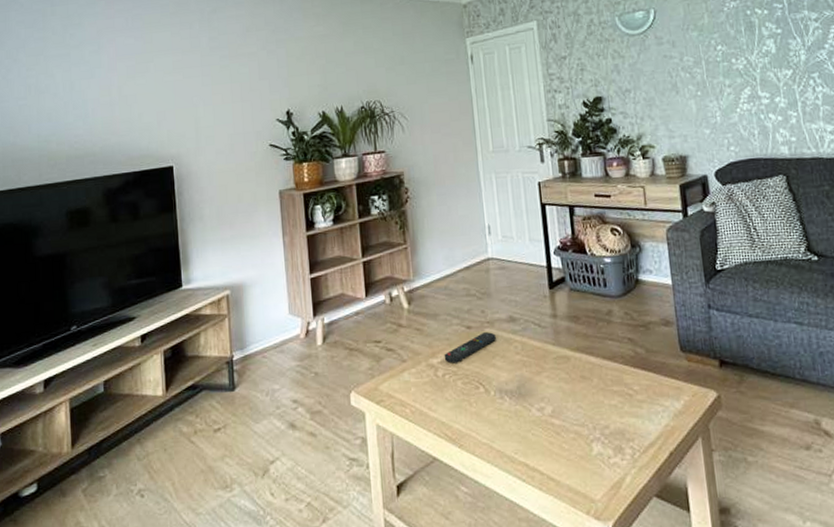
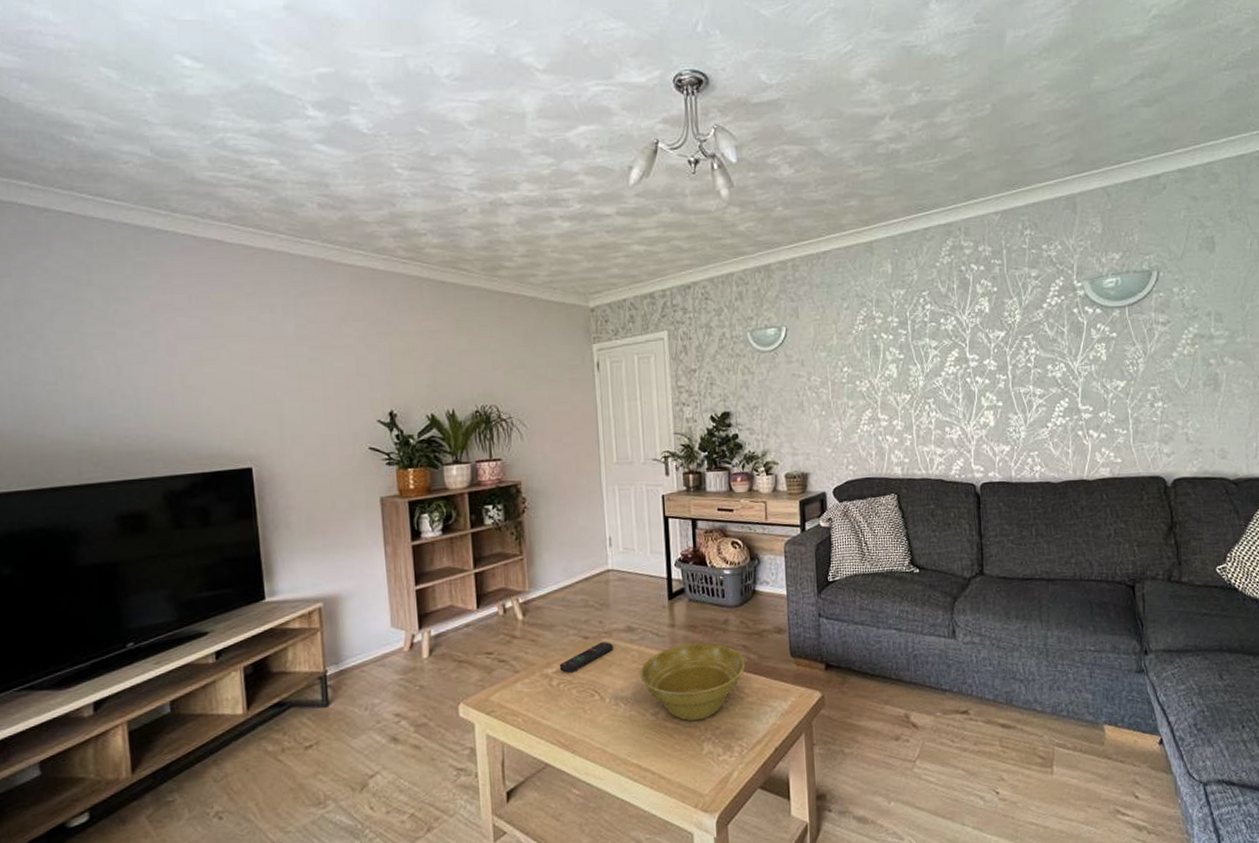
planter bowl: none [523,335,633,419] -> present [640,643,746,721]

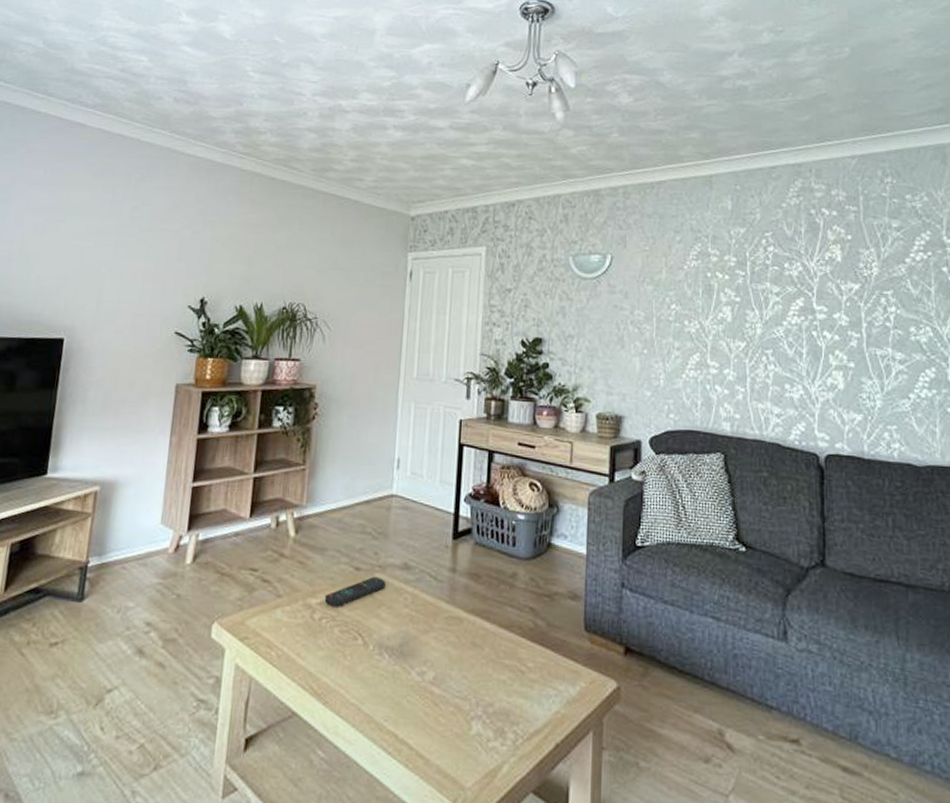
planter bowl: present [640,643,746,721] -> none [410,595,531,692]

